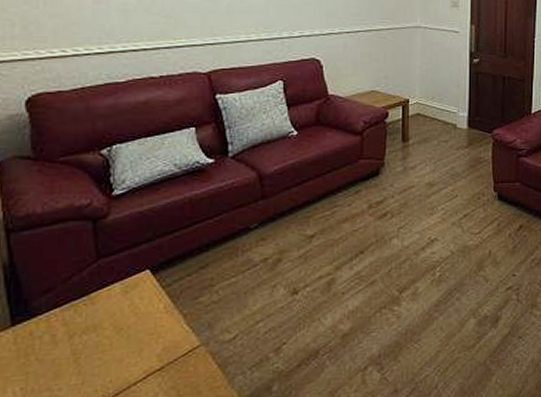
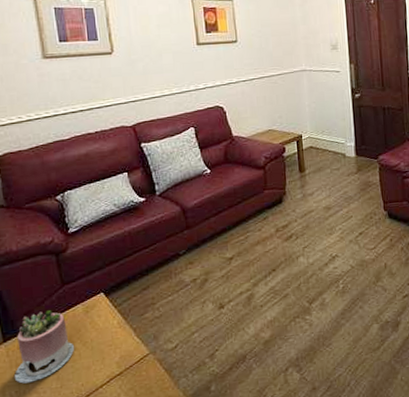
succulent planter: none [22,287,104,378] -> present [15,309,74,384]

